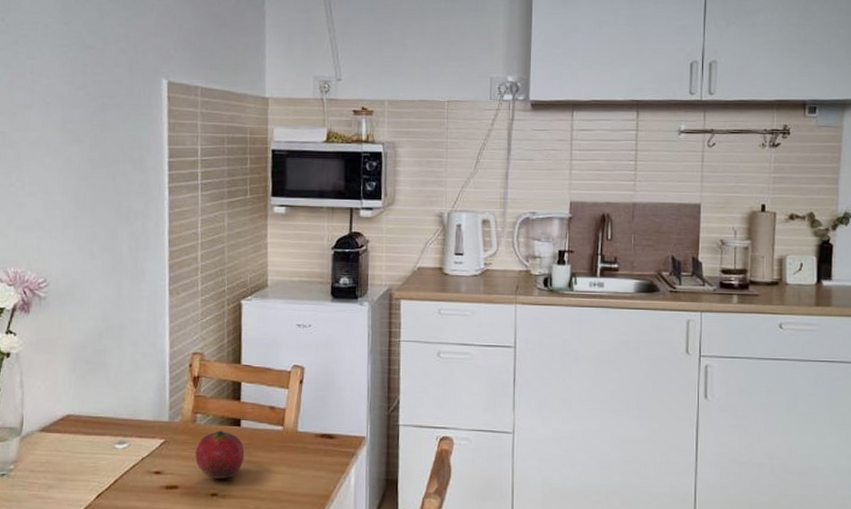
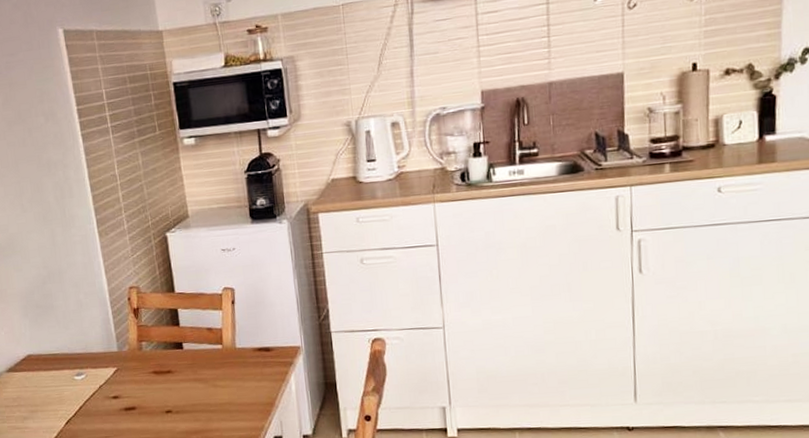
fruit: present [195,430,245,479] -> none [146,354,191,398]

